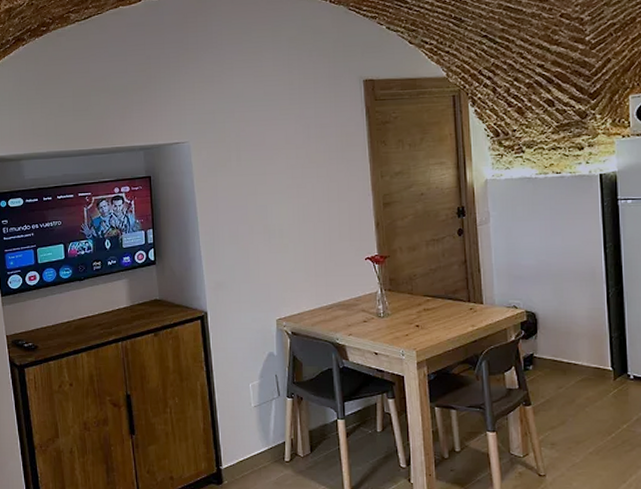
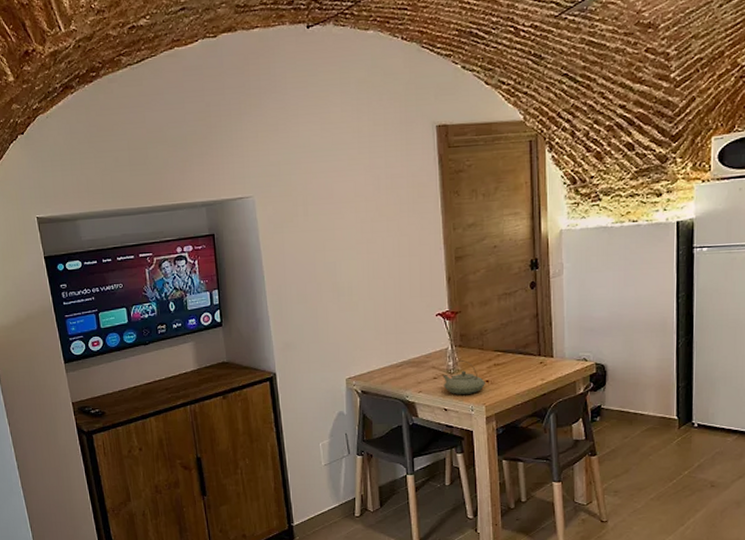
teapot: none [372,304,416,338] -> present [442,360,485,394]

